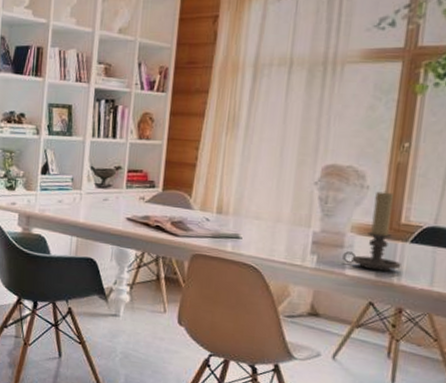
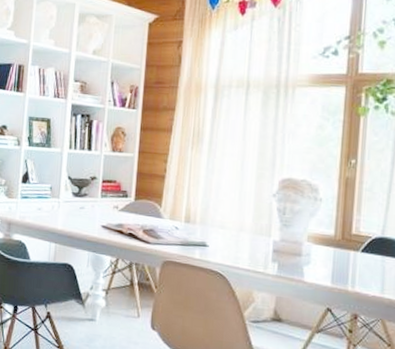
candle holder: present [342,191,402,272] -> none [301,203,354,279]

